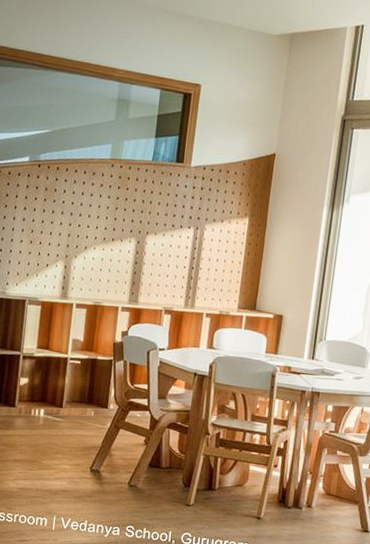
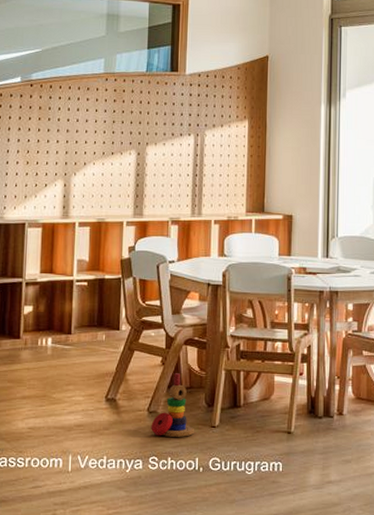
stacking toy: none [130,453,170,512] -> present [151,373,194,437]

